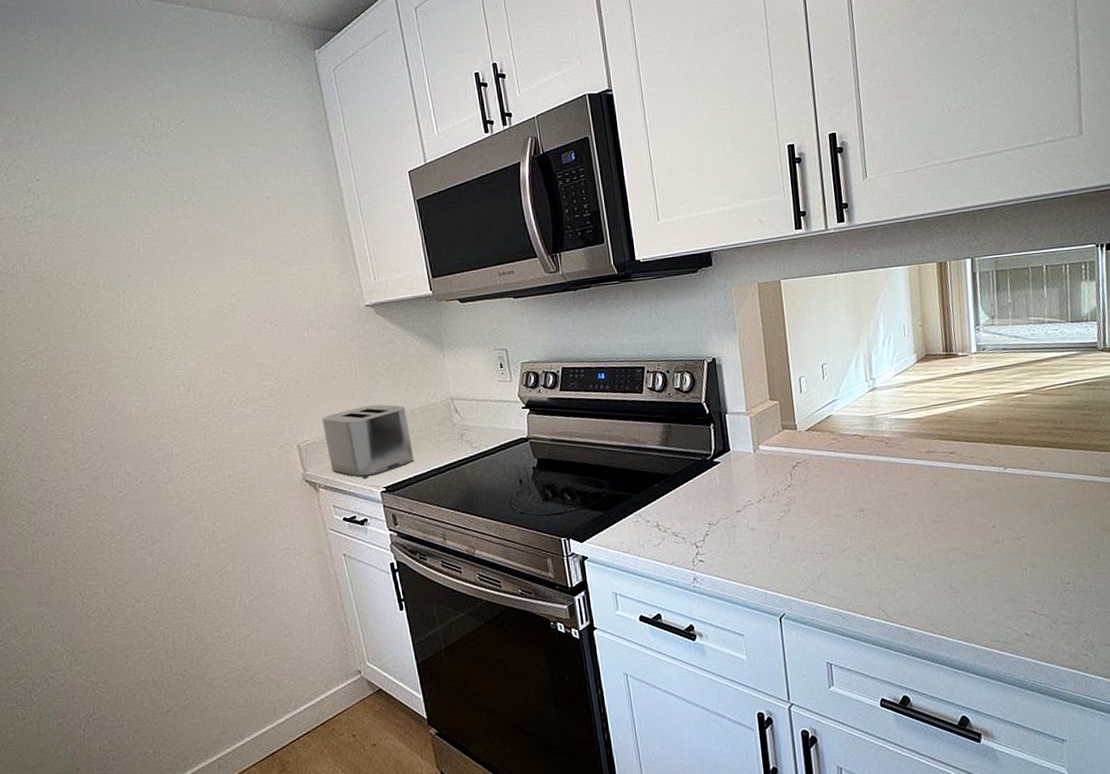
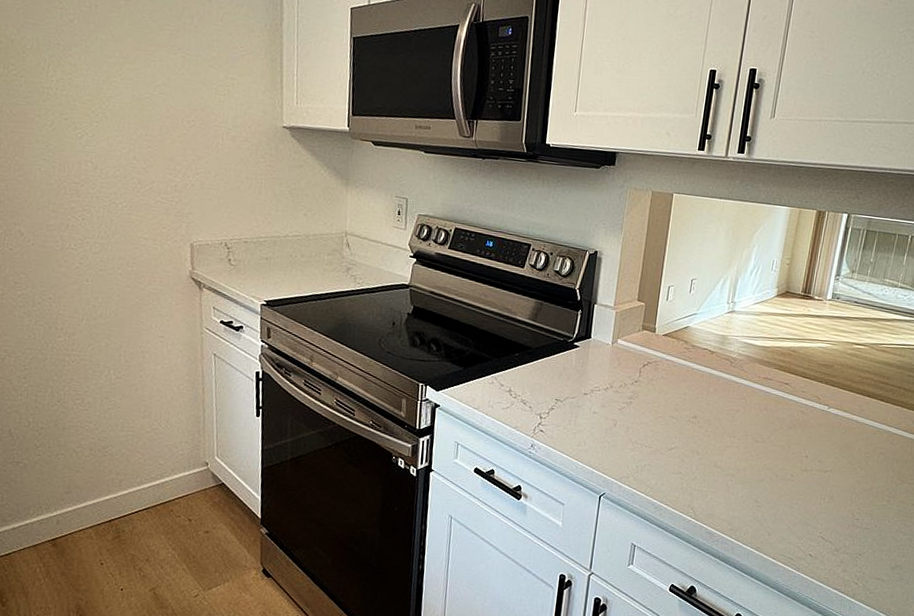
toaster: present [322,404,415,479] -> none [218,221,301,289]

